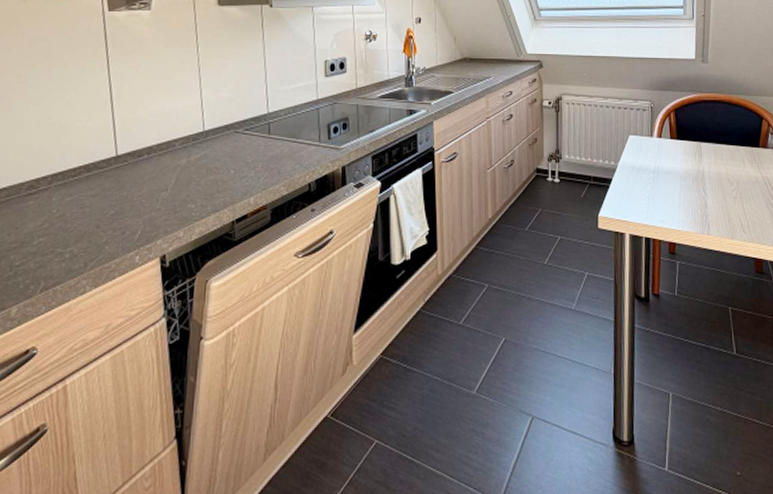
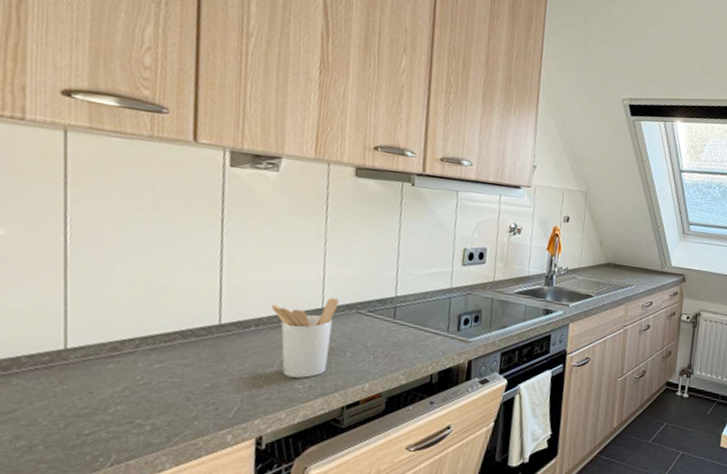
utensil holder: none [158,120,218,198] -> present [271,297,339,378]

